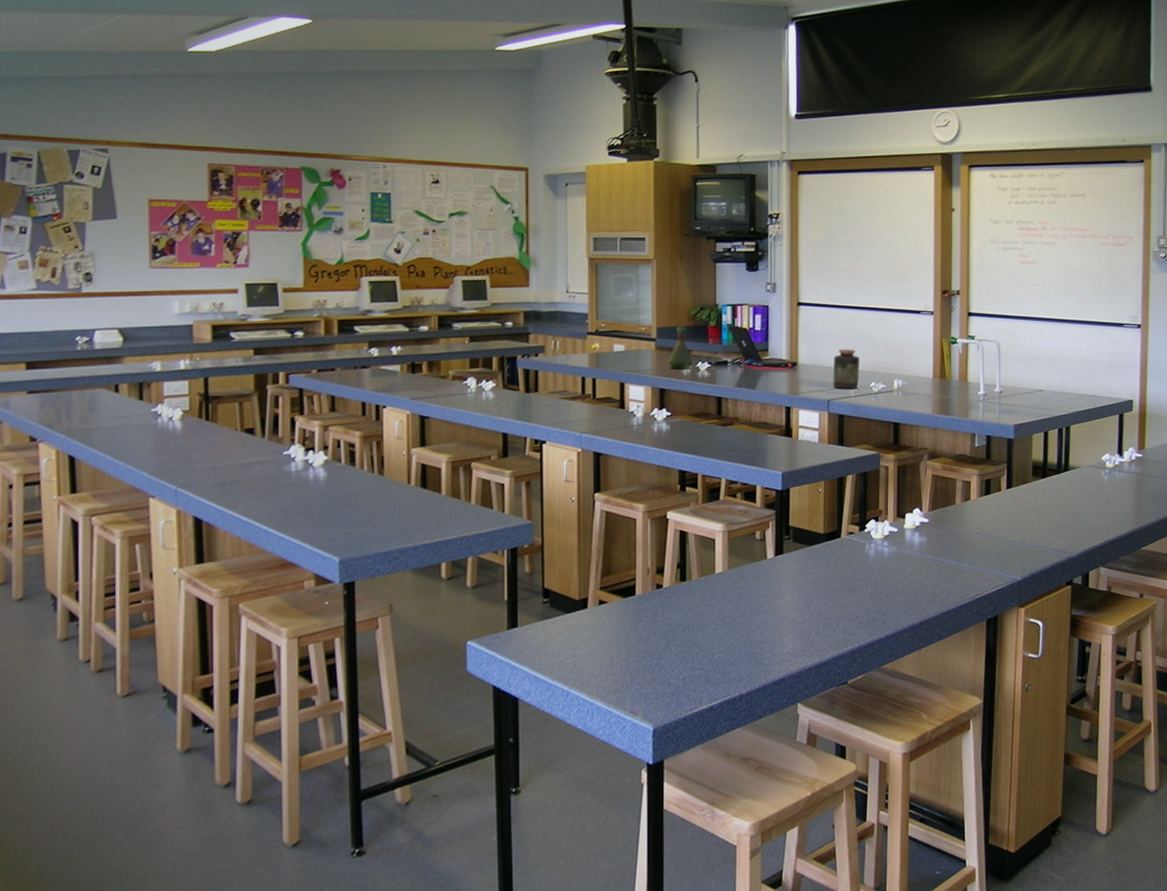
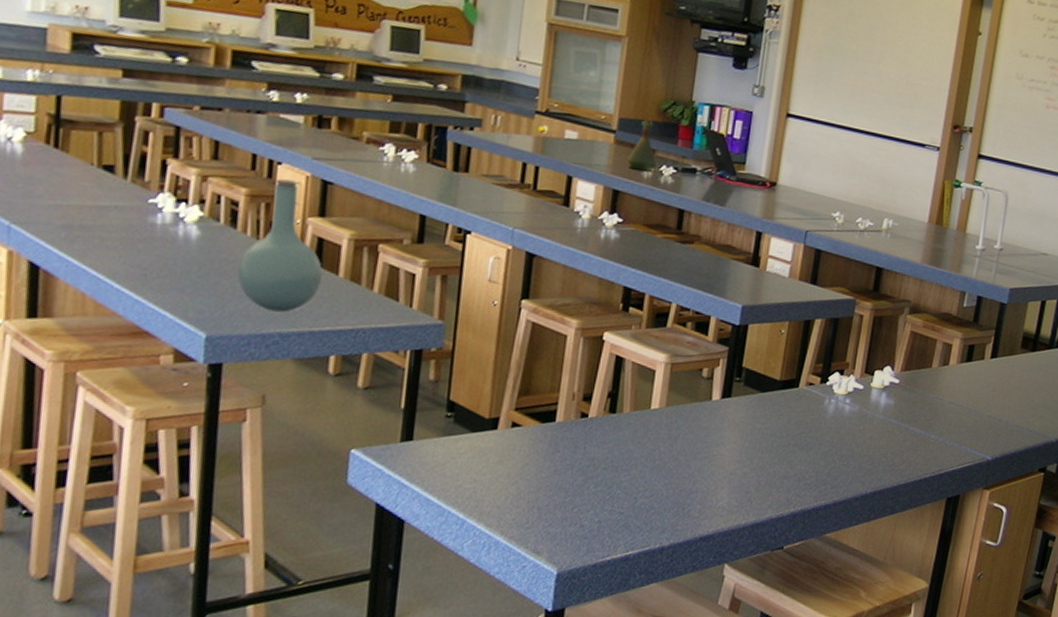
bottle: none [360,419,429,532] -> present [238,178,323,312]
jar: present [833,349,860,390] -> none [814,174,849,223]

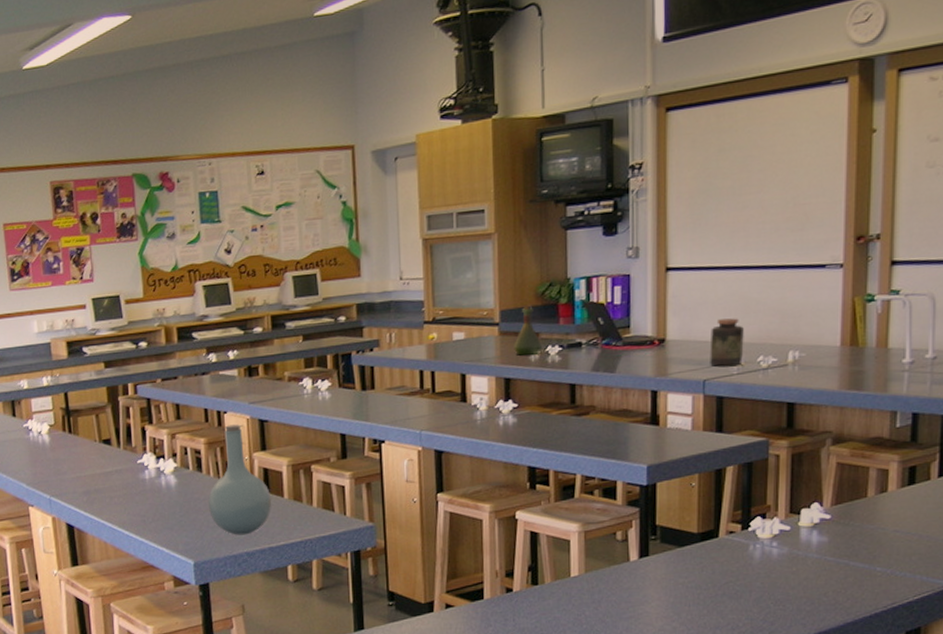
jar: none [814,174,849,223] -> present [710,318,744,367]

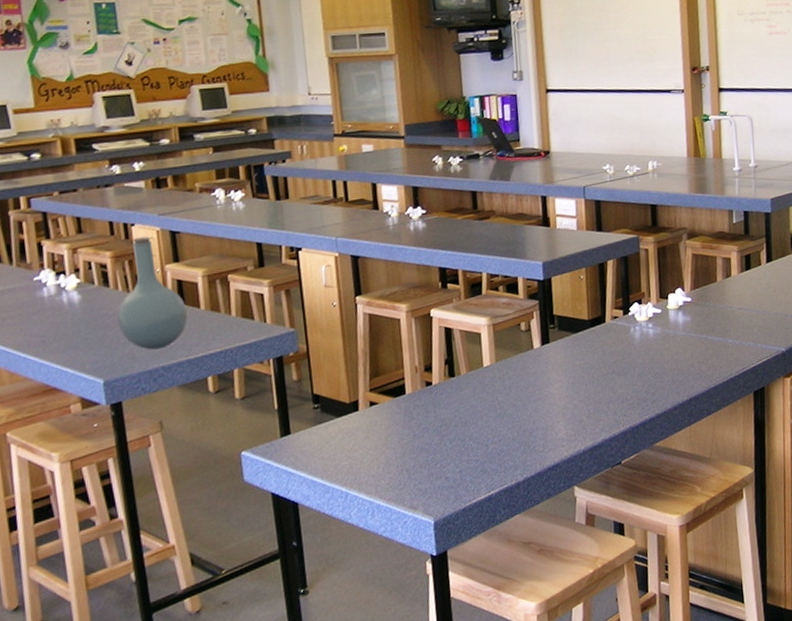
flask: present [514,305,542,356] -> none [419,120,445,166]
jar: present [710,318,744,367] -> none [586,133,614,175]

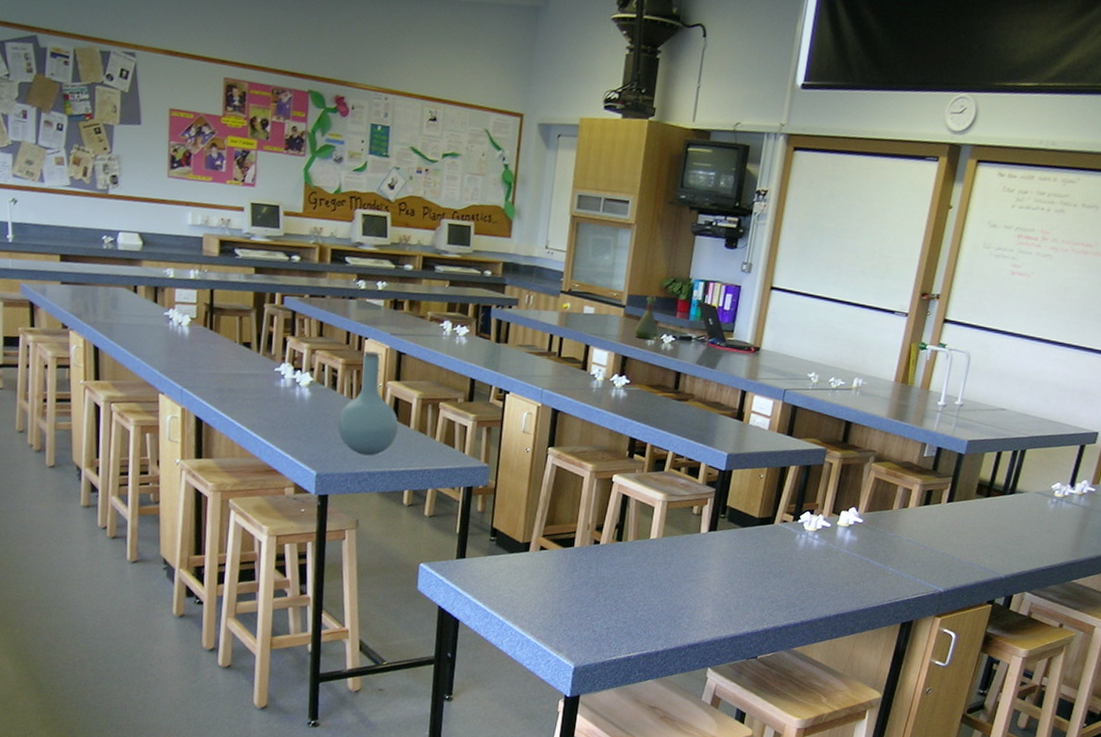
flask: none [419,120,445,166] -> present [634,295,659,340]

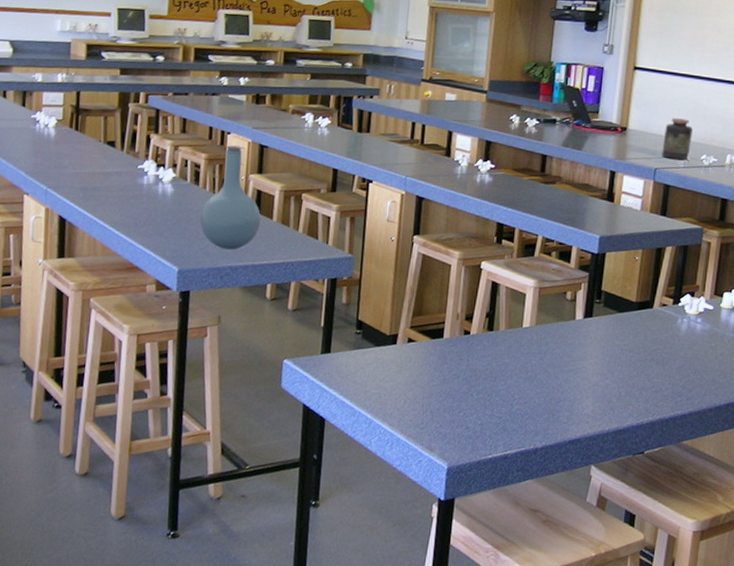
flask: present [634,295,659,340] -> none [497,80,522,124]
jar: none [792,340,824,383] -> present [662,118,693,161]

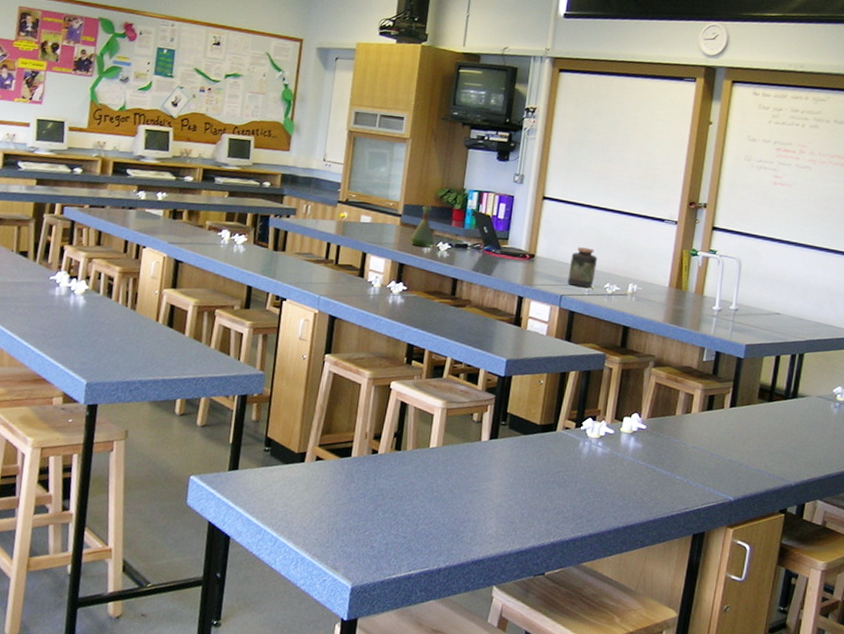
bottle: present [200,145,261,250] -> none [111,259,173,364]
flask: none [497,80,522,124] -> present [411,205,435,248]

